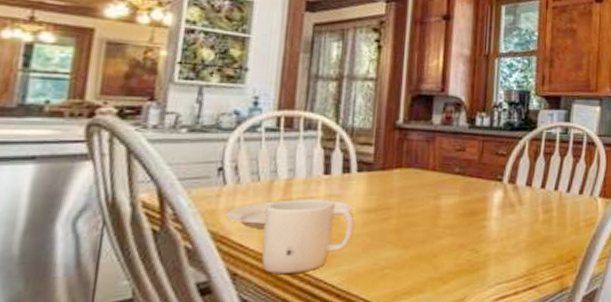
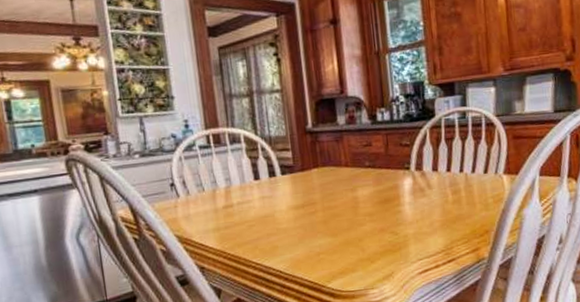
plate: present [226,200,353,228] -> none [185,201,284,231]
mug: present [261,199,355,274] -> none [214,201,289,265]

